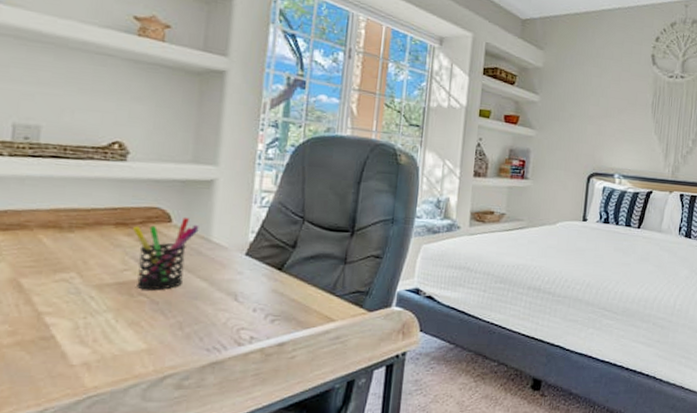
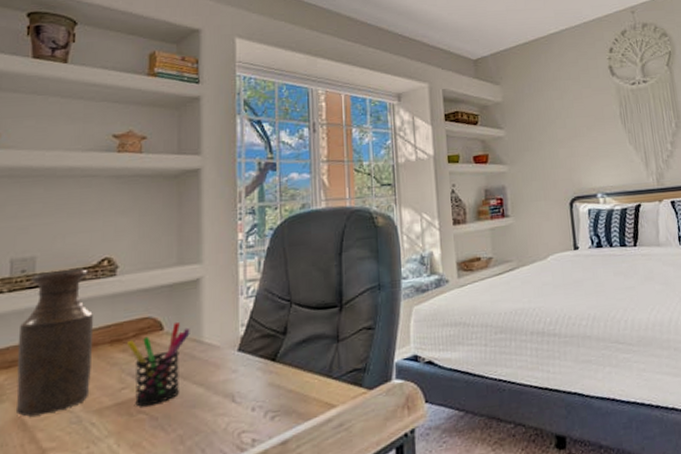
bottle: none [11,143,100,281] -> present [15,269,94,417]

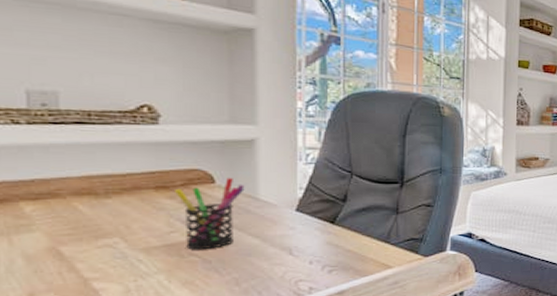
bottle: present [15,269,94,417] -> none [44,109,135,248]

